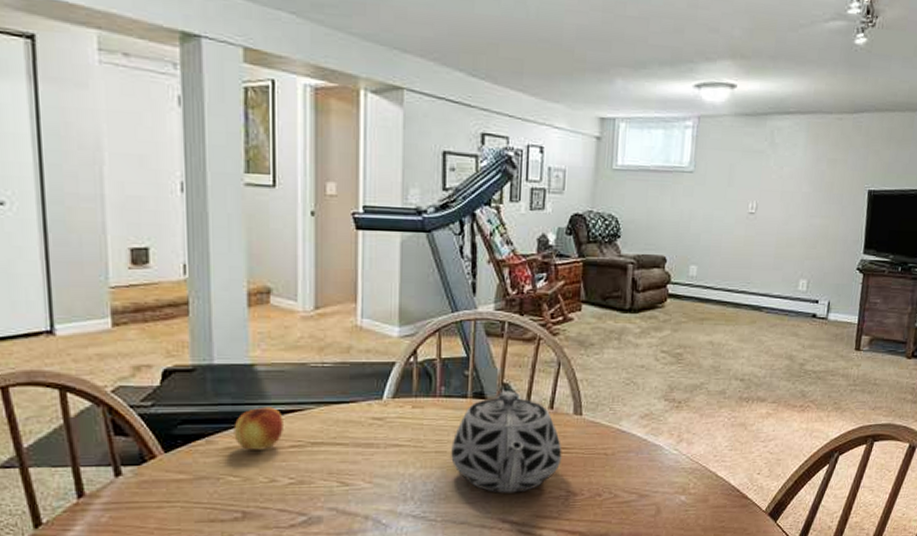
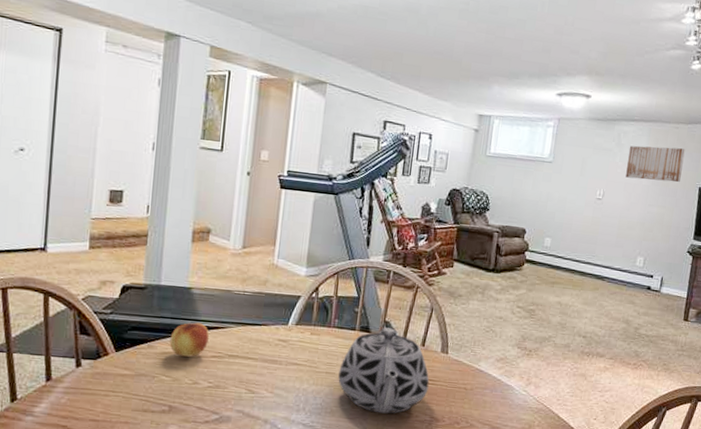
wall art: none [782,143,851,187] -> present [625,146,685,183]

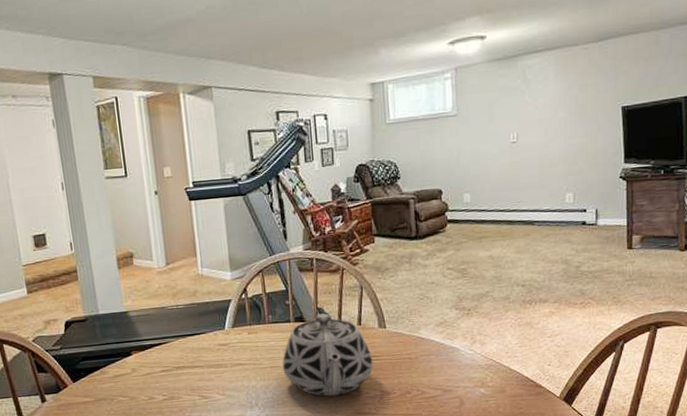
fruit: present [169,322,209,357] -> none [118,342,155,376]
wall art: present [625,146,685,183] -> none [537,68,600,114]

